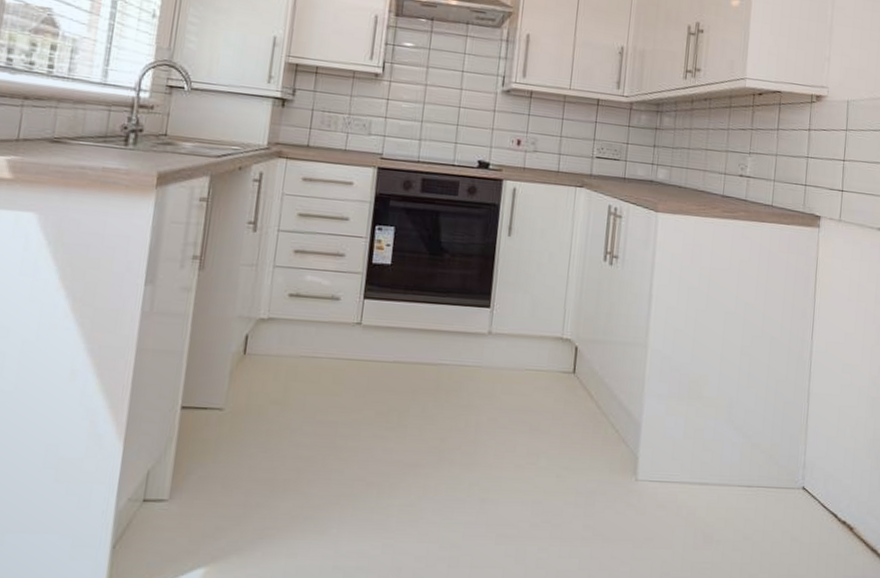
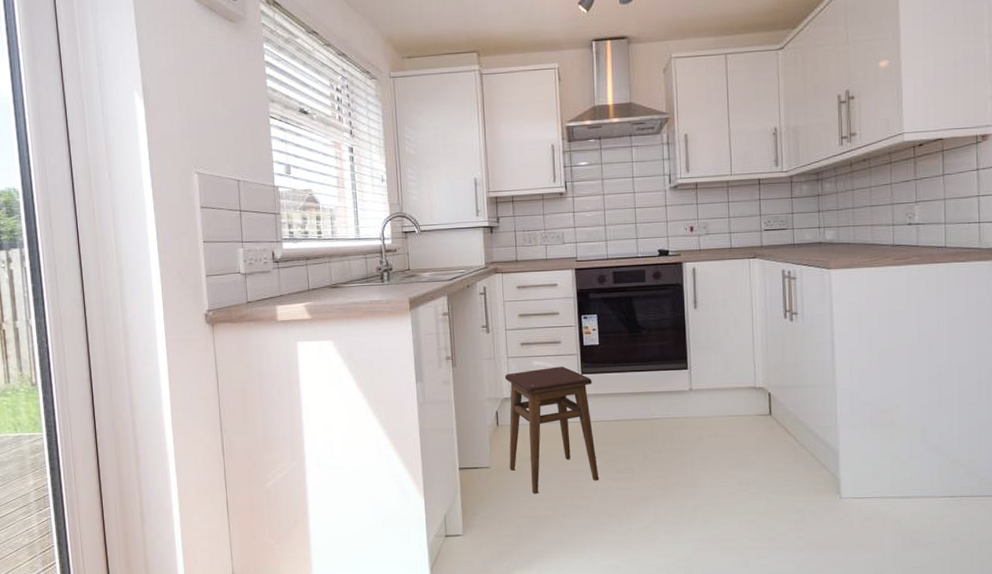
stool: none [250,285,375,450] -> present [505,366,600,494]

